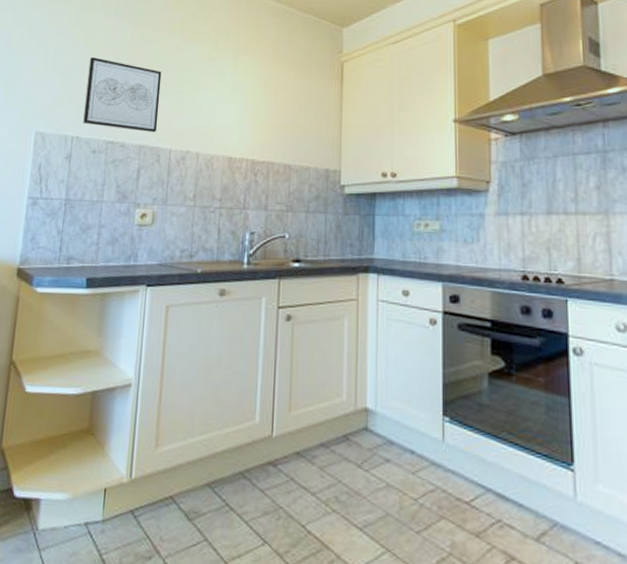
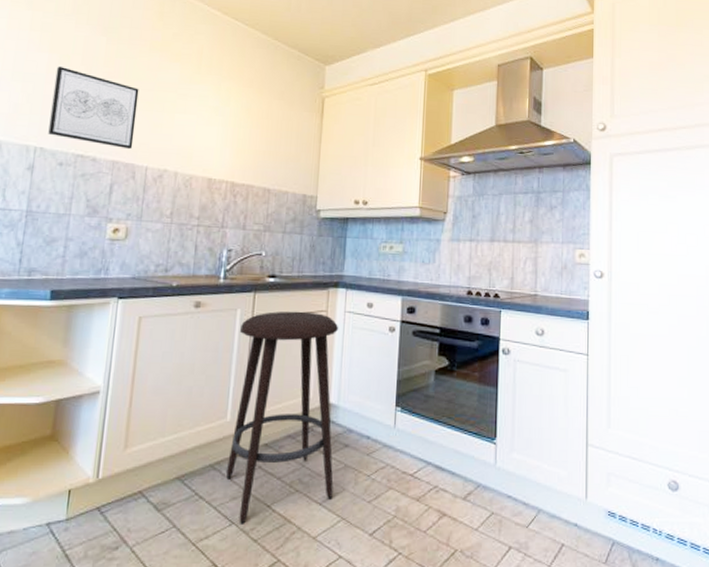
stool: none [256,299,375,545] -> present [225,311,339,524]

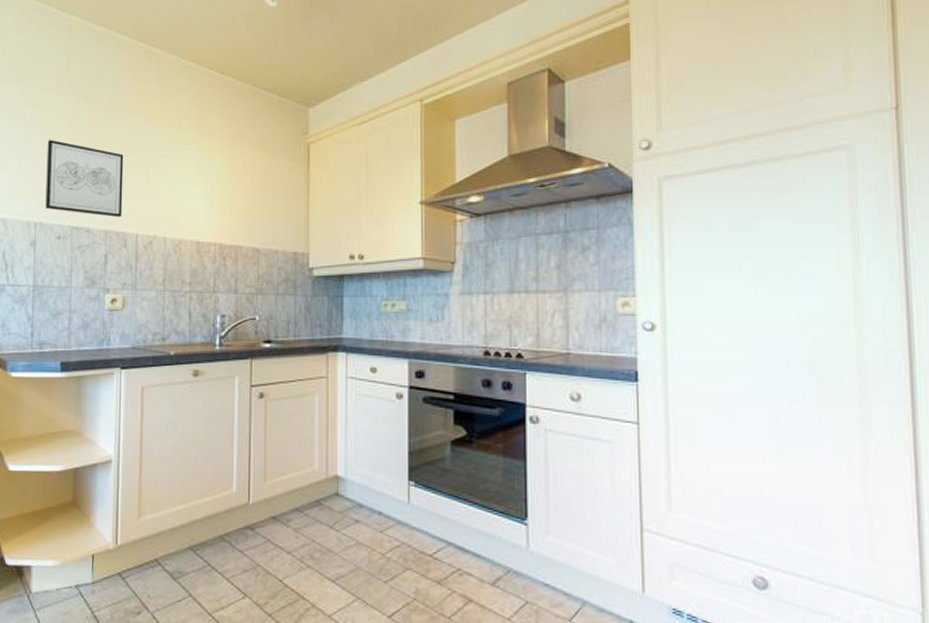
stool: present [225,311,339,524] -> none [235,378,346,598]

